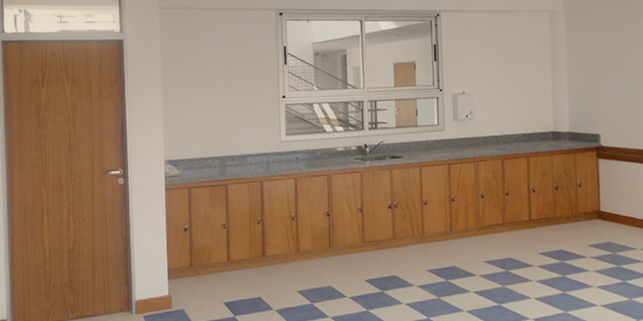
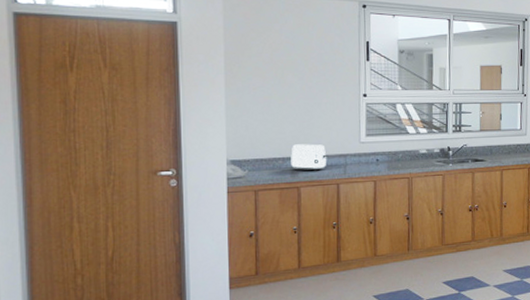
toaster: none [219,144,251,169] -> present [291,144,327,171]

